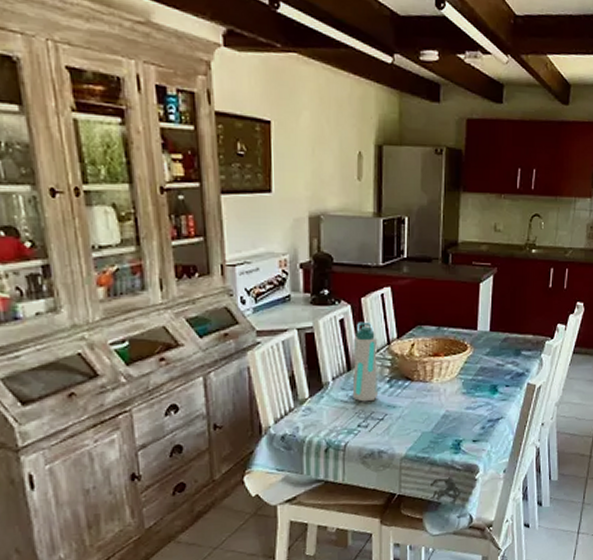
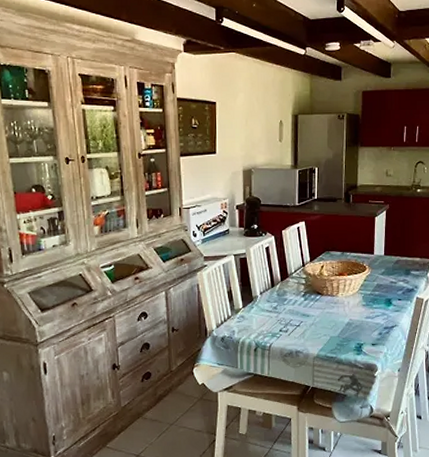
water bottle: present [352,322,379,402] -> none [275,249,296,312]

